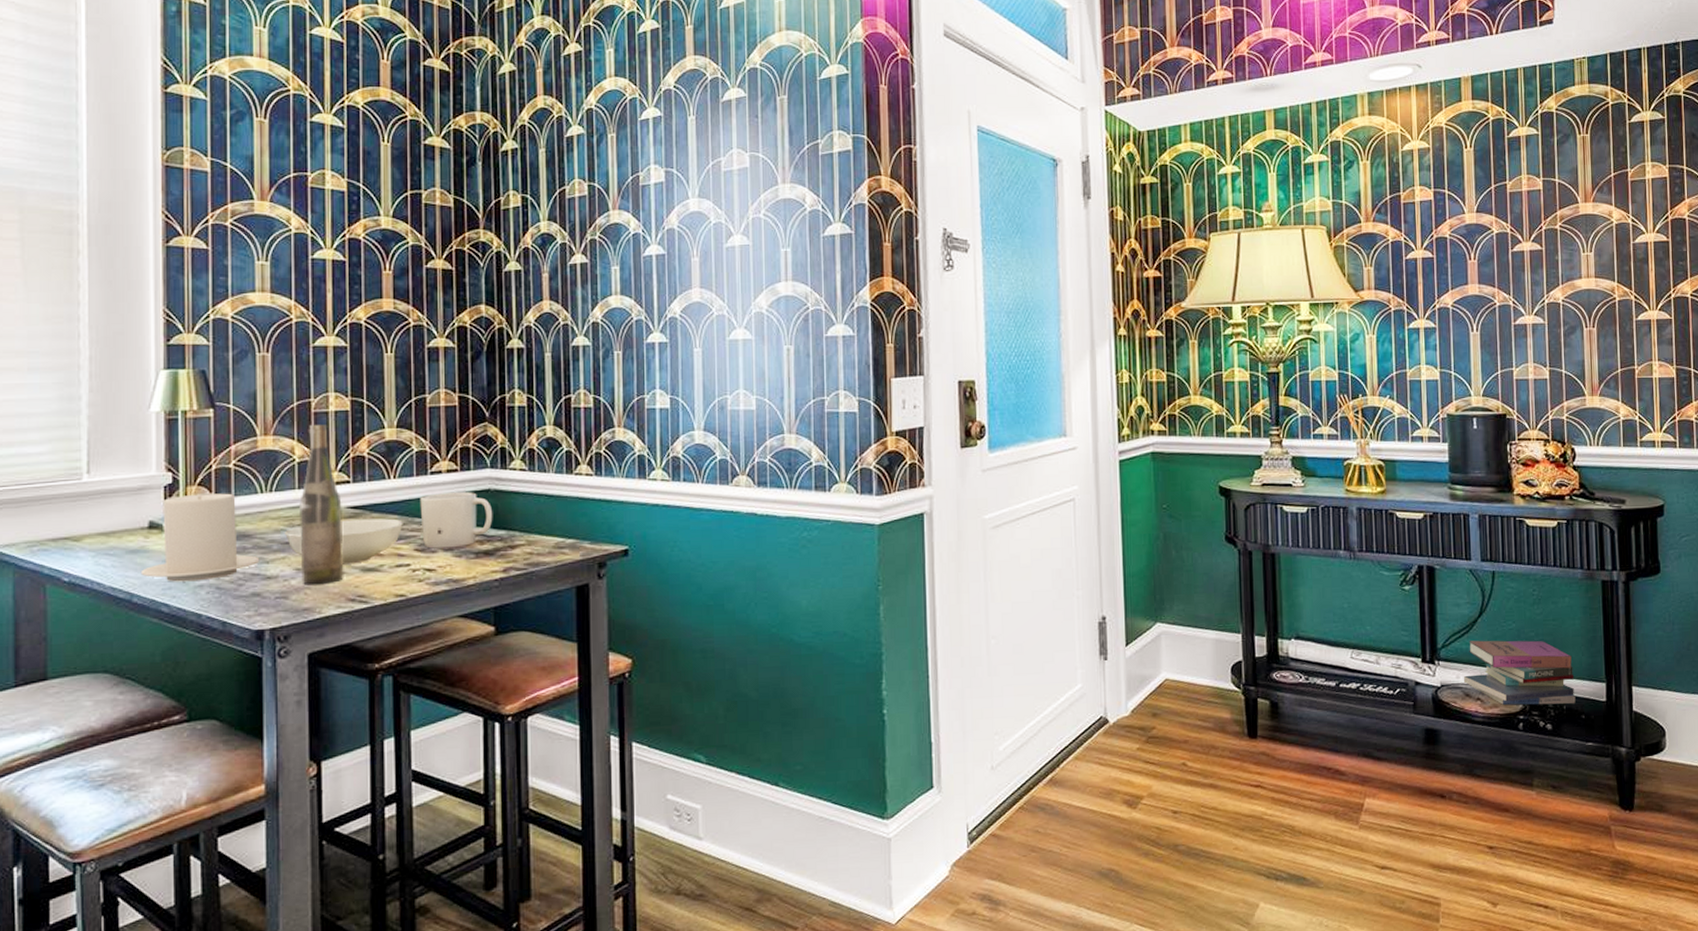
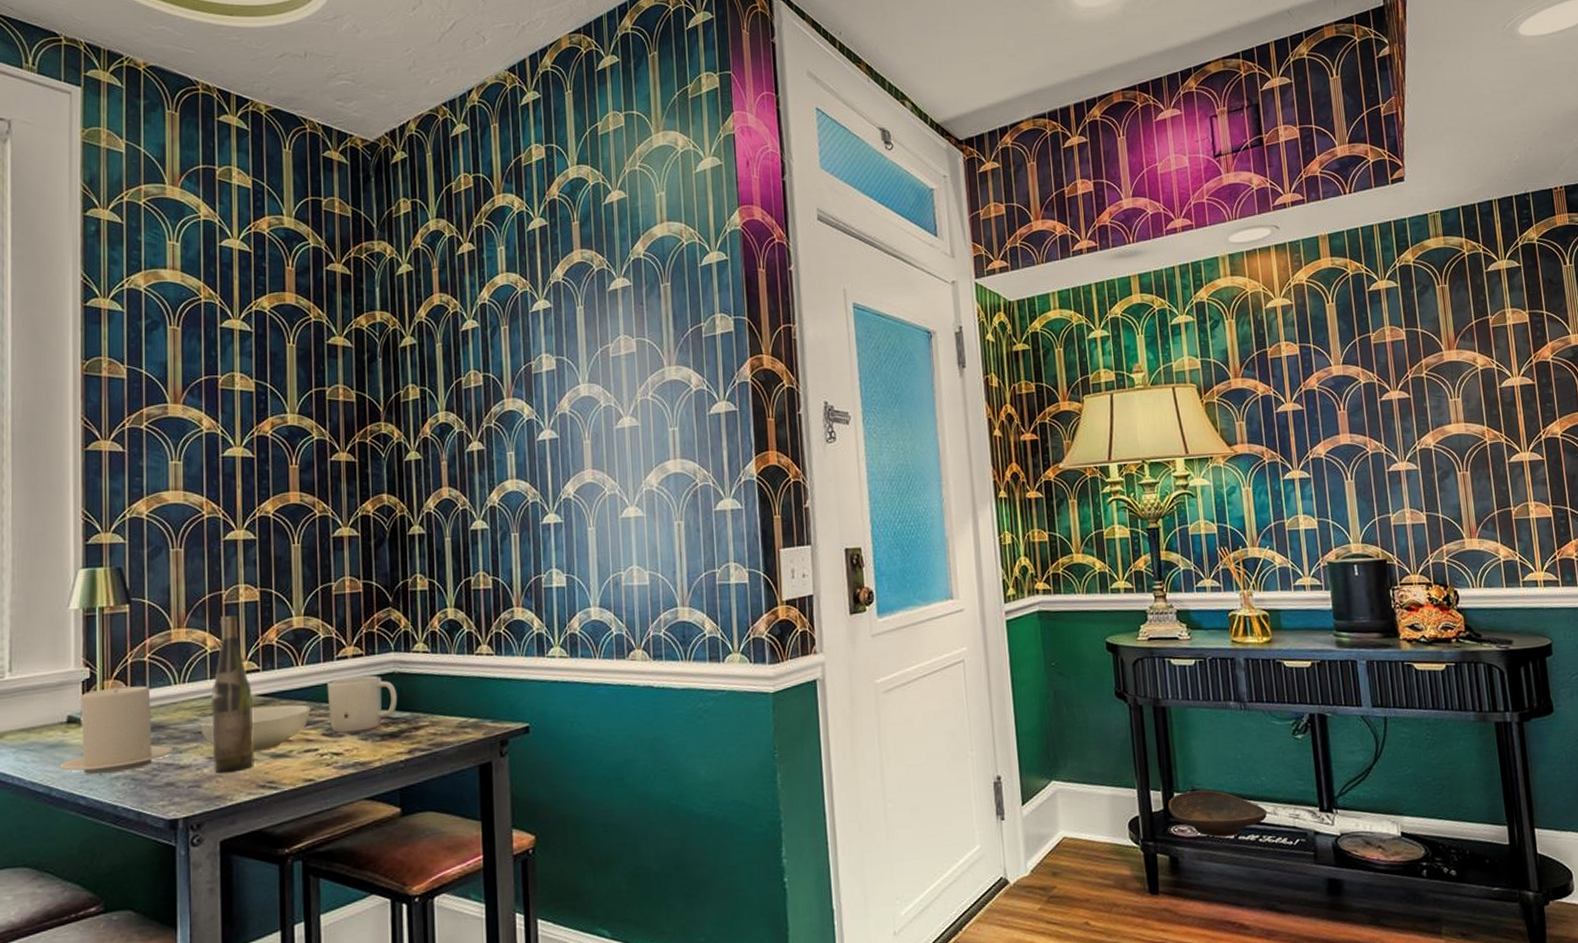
decorative bowl: none [1272,637,1370,684] -> present [1168,790,1268,837]
books: present [1464,640,1576,706] -> none [1363,785,1479,853]

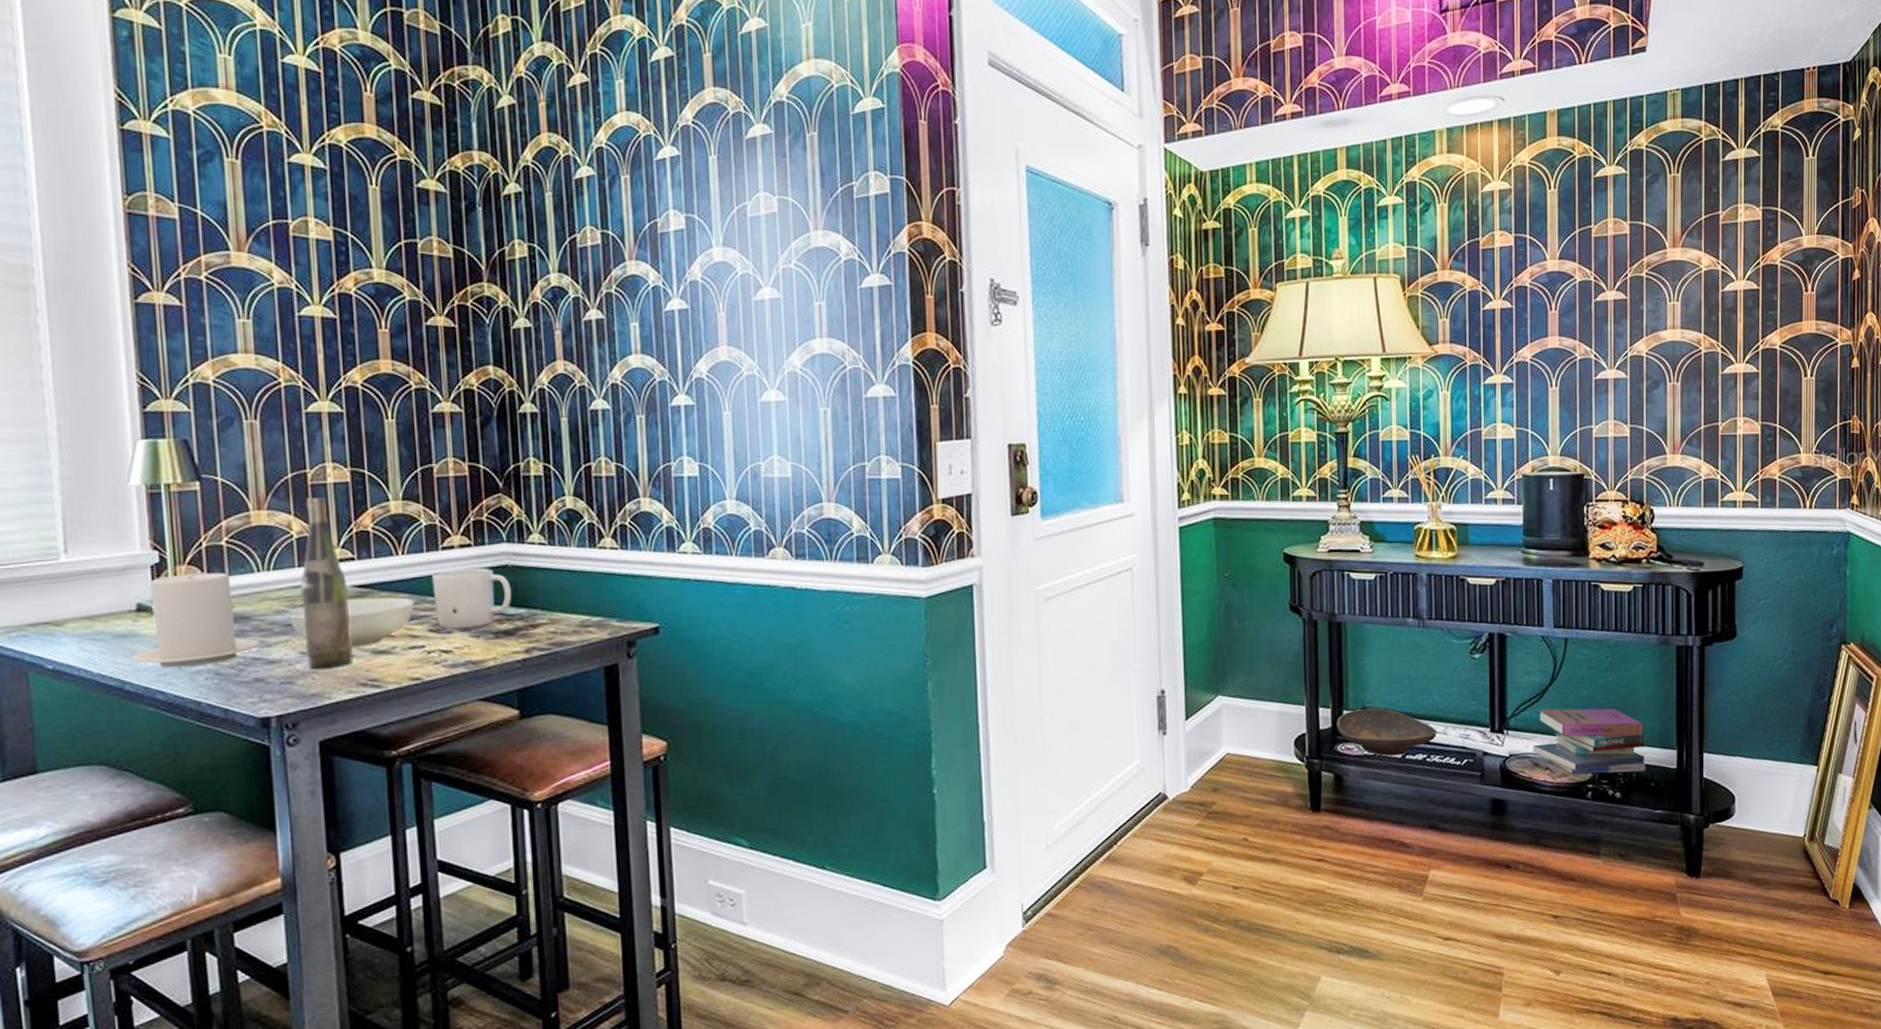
books: none [1363,785,1479,853] -> present [1533,708,1646,775]

